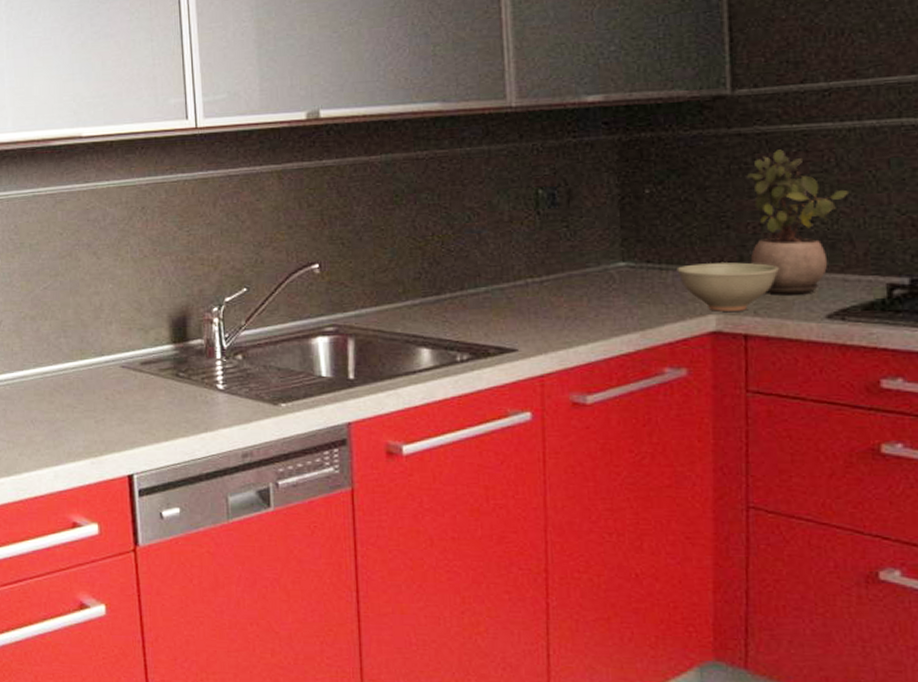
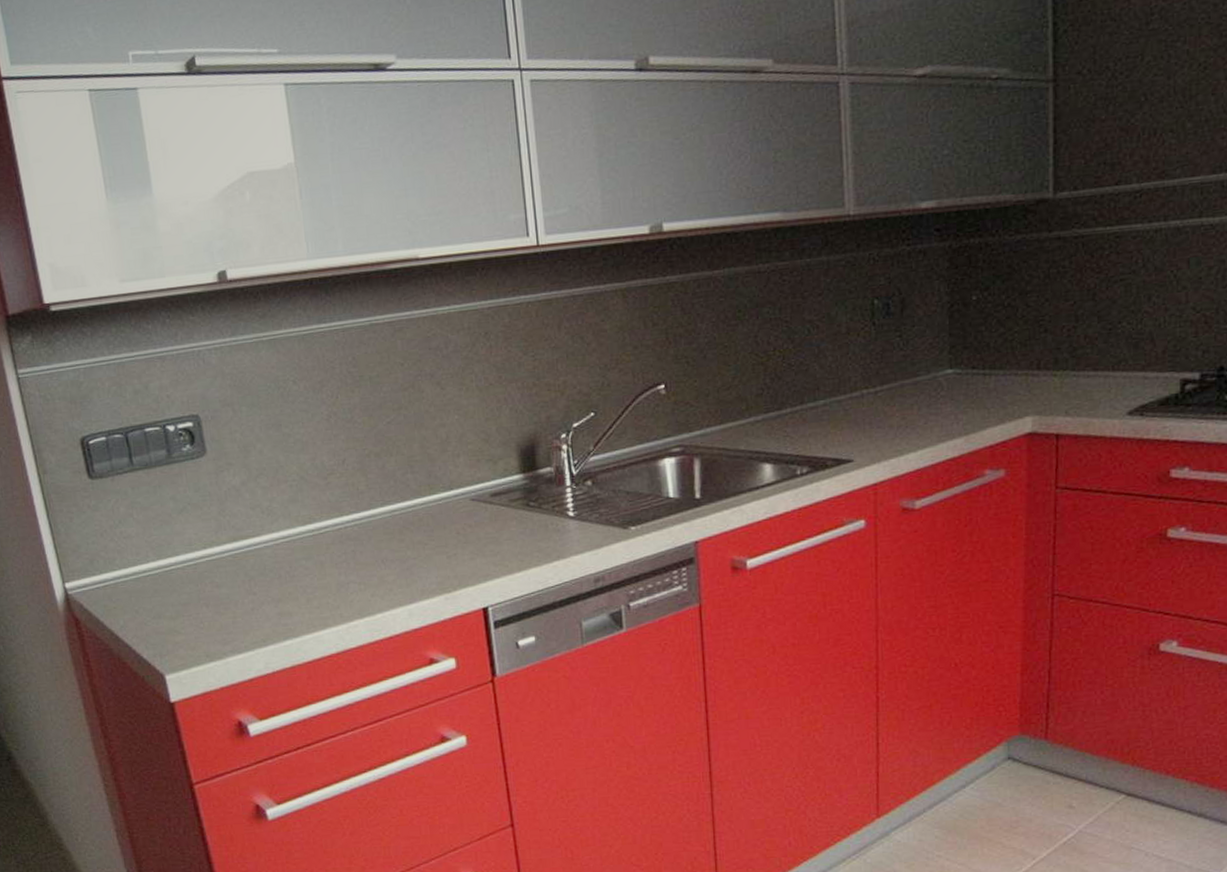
bowl: present [677,262,779,311] -> none [999,364,1088,413]
potted plant: present [746,149,848,294] -> none [1063,252,1152,394]

